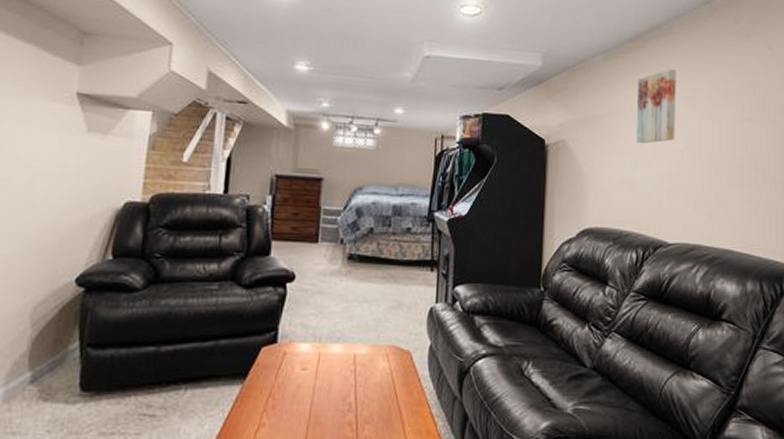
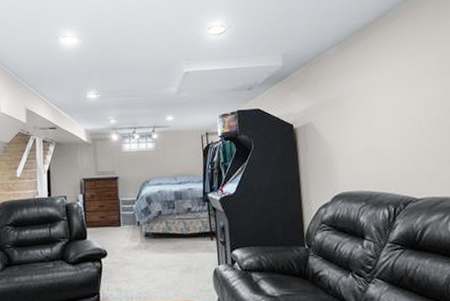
wall art: present [635,69,676,144] -> none [370,49,412,117]

